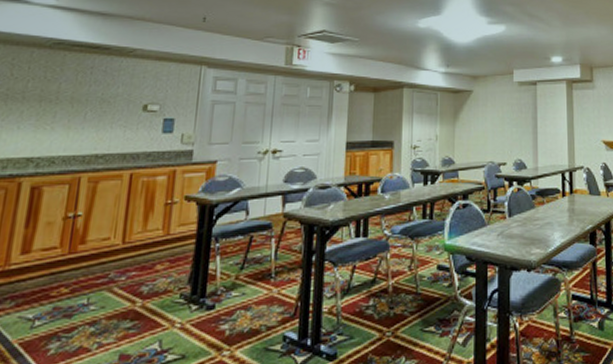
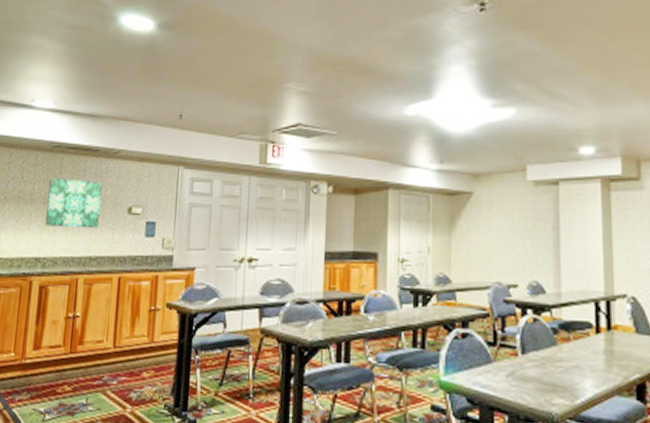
wall art: none [40,74,114,126] -> present [45,177,103,229]

